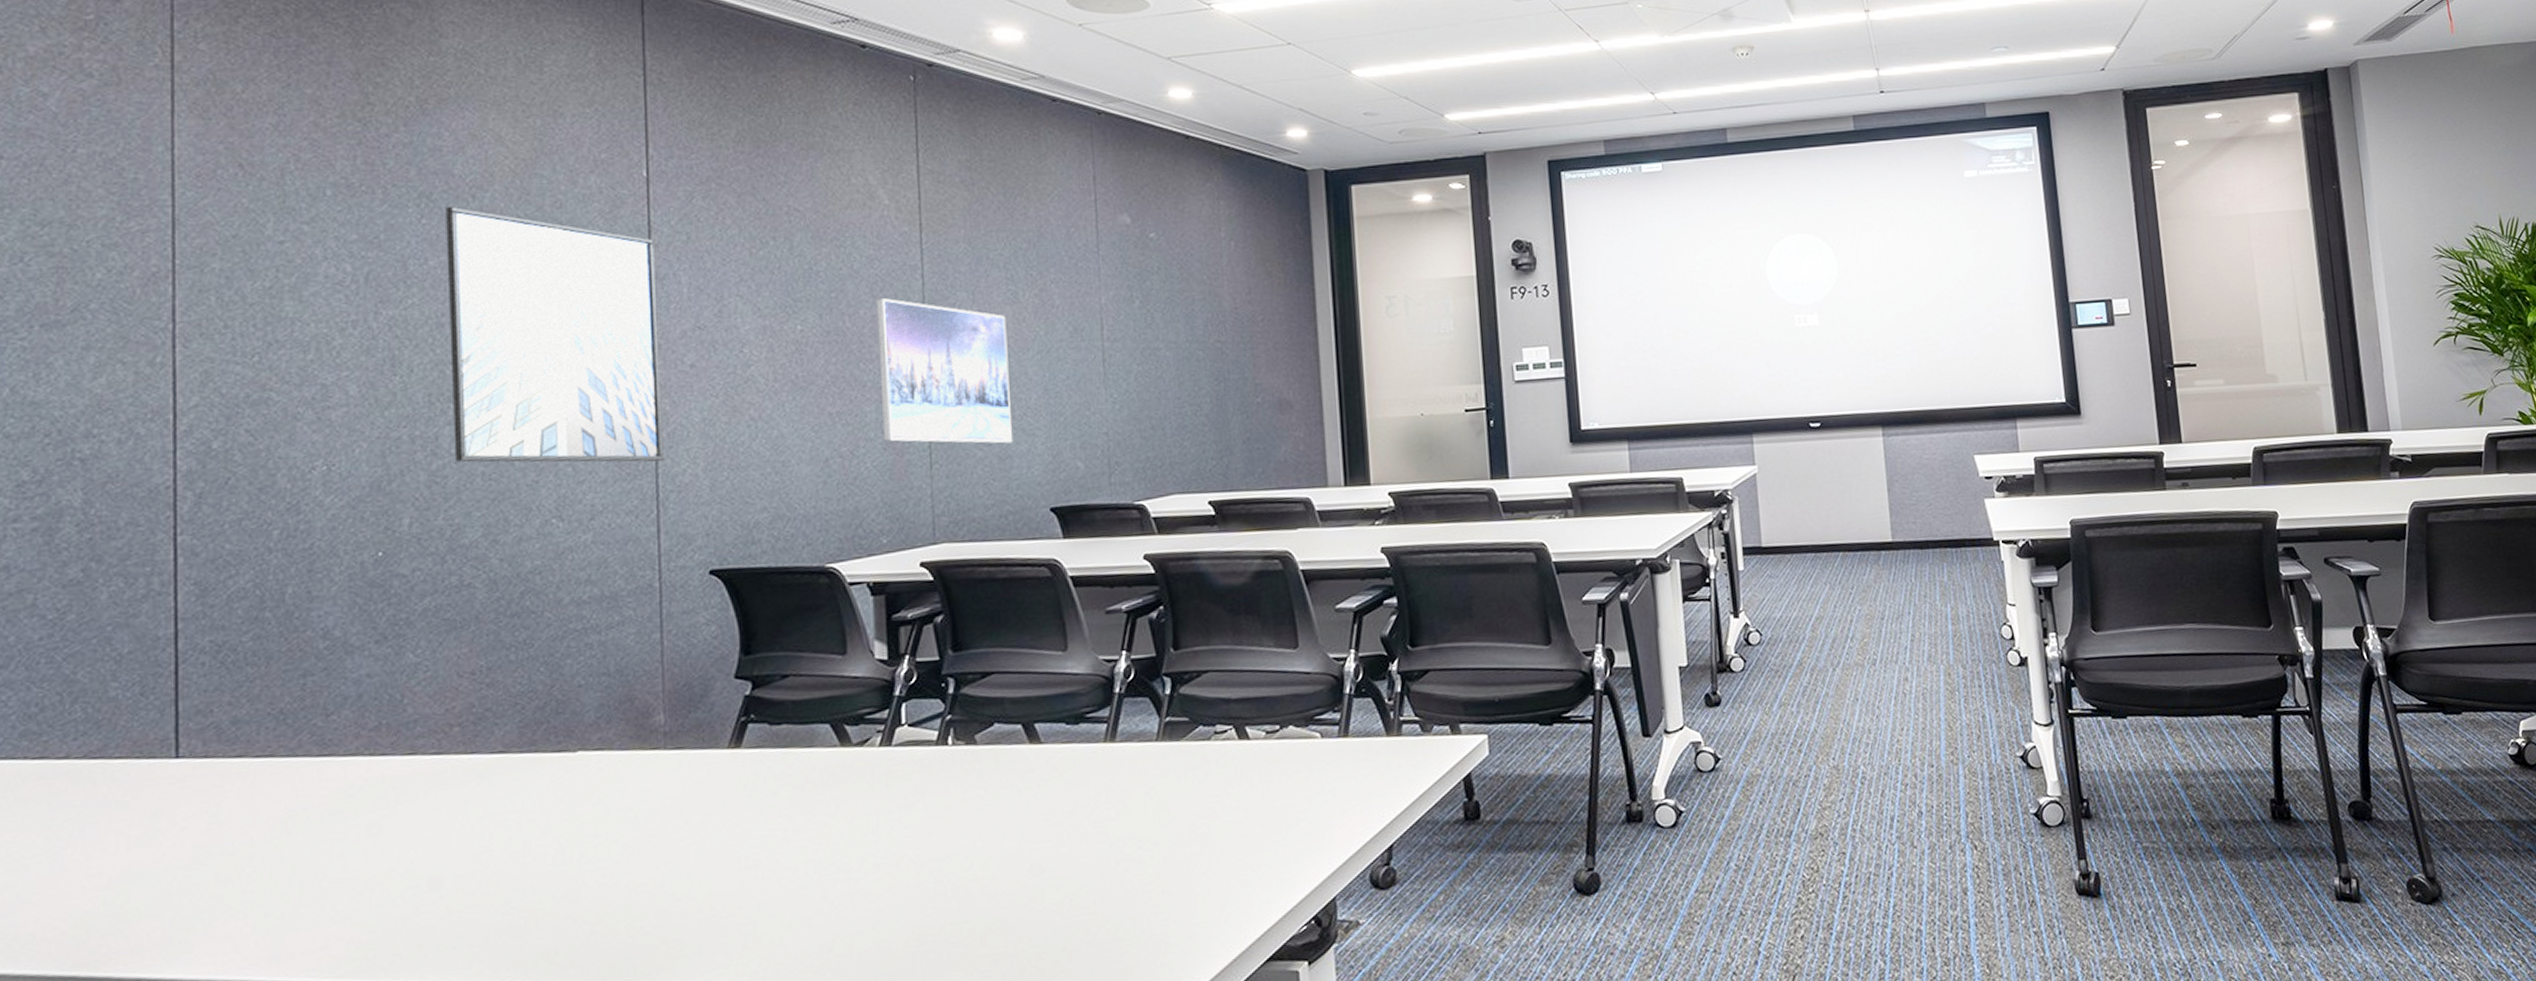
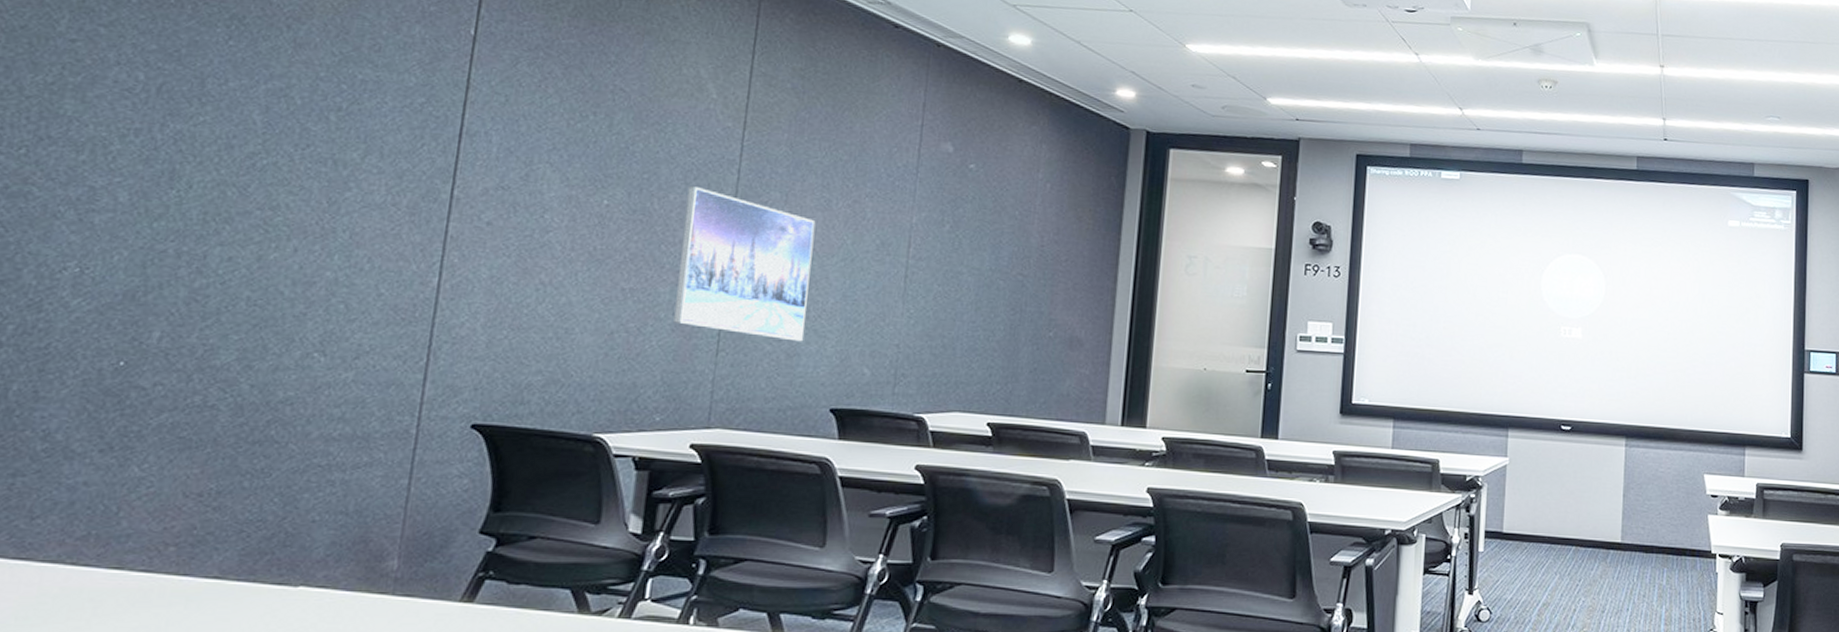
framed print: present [446,206,664,463] -> none [220,32,470,312]

